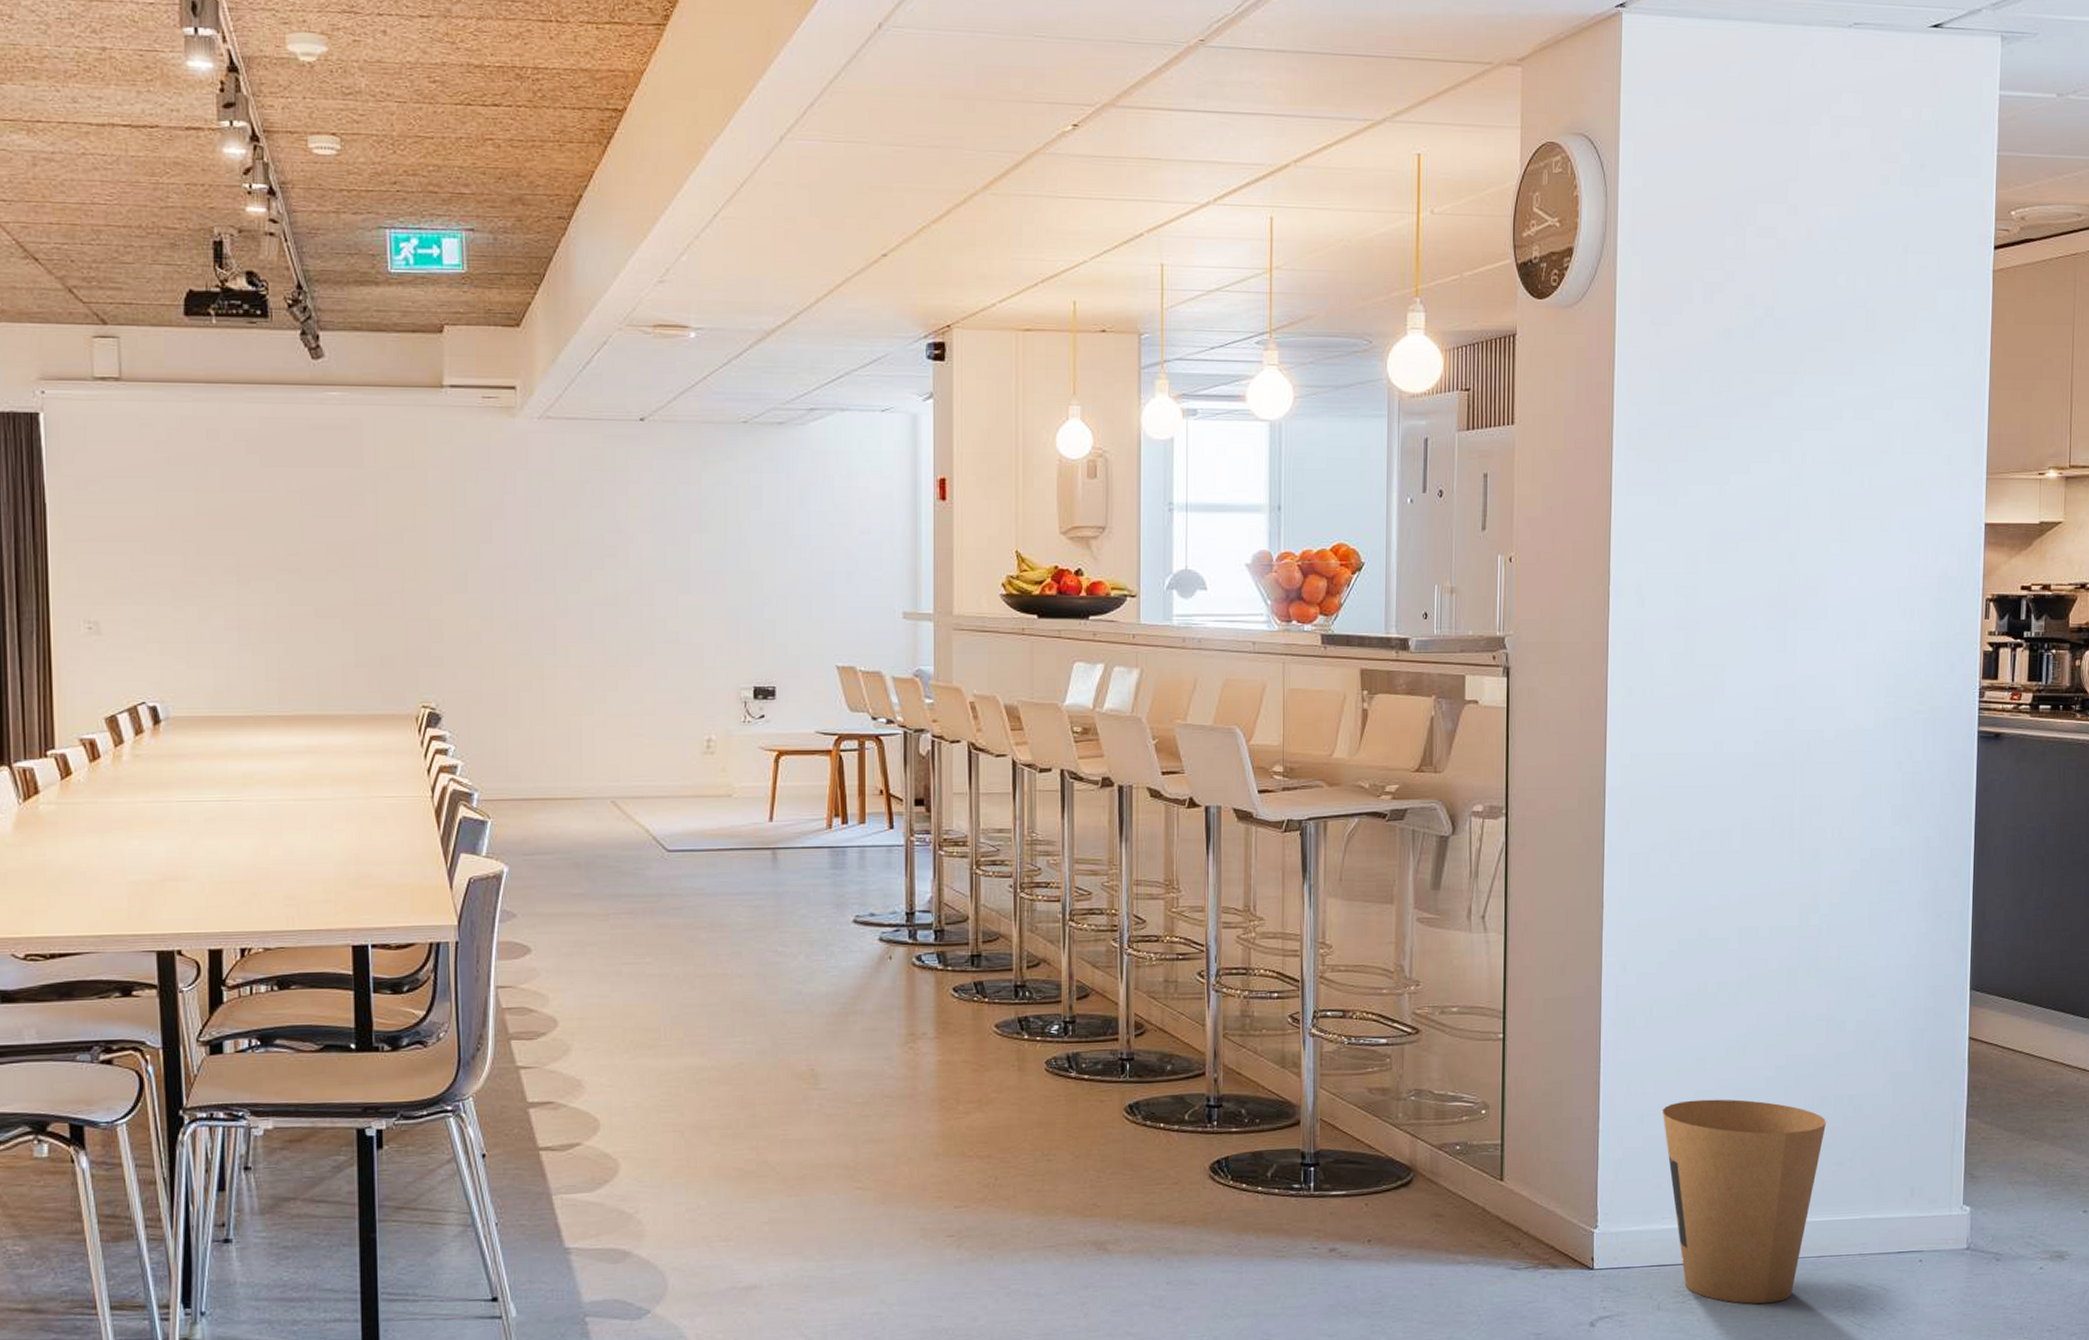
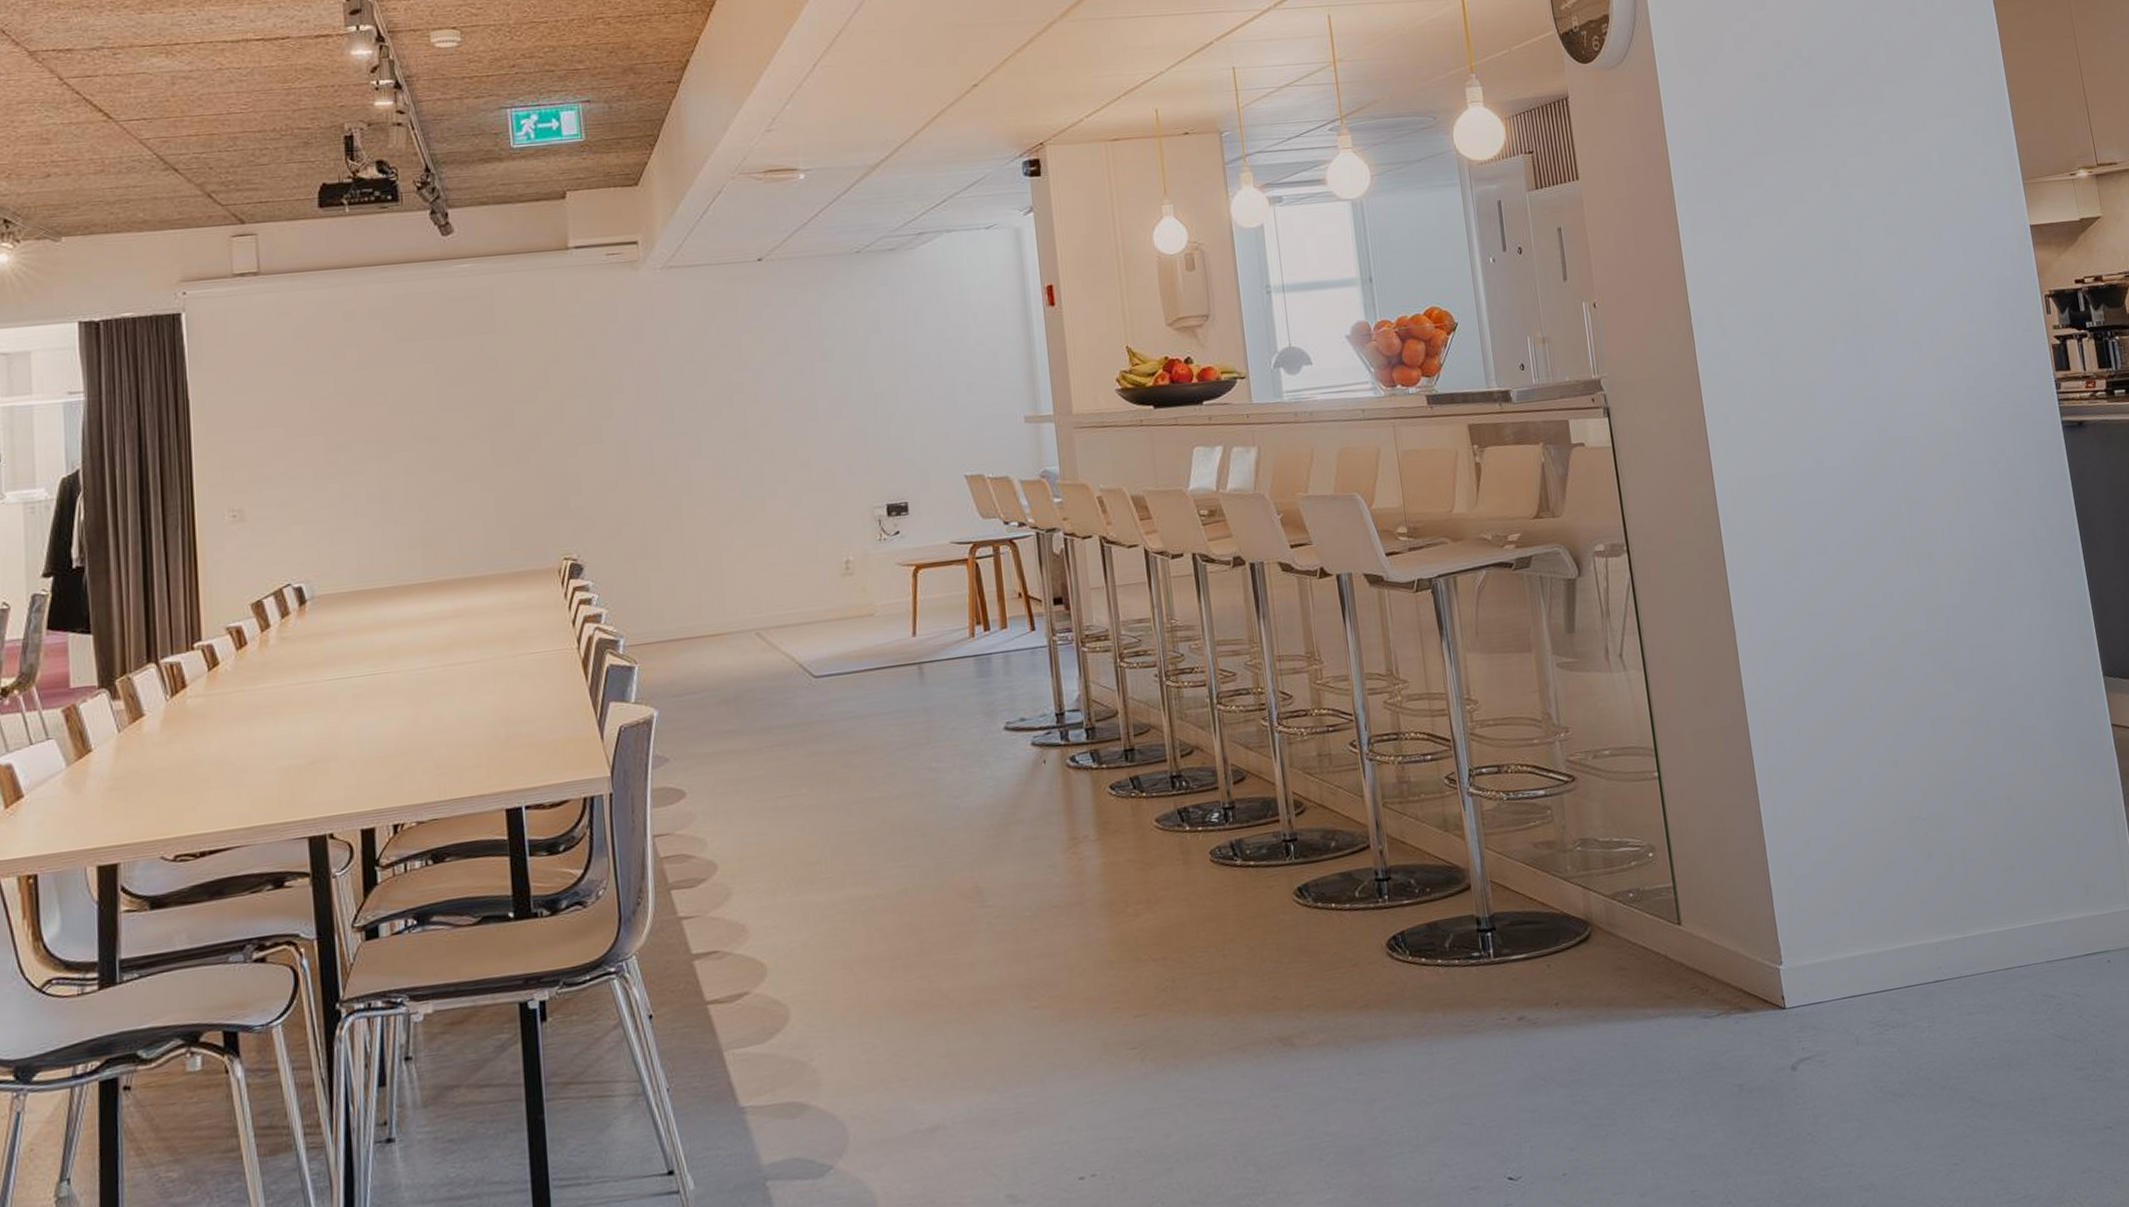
trash can: present [1663,1099,1826,1304] -> none [1827,813,1990,1028]

